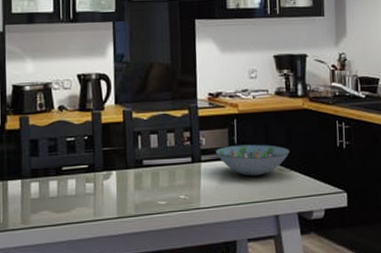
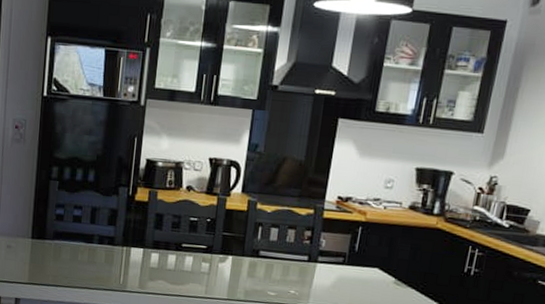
decorative bowl: present [215,144,291,176] -> none [333,251,413,287]

